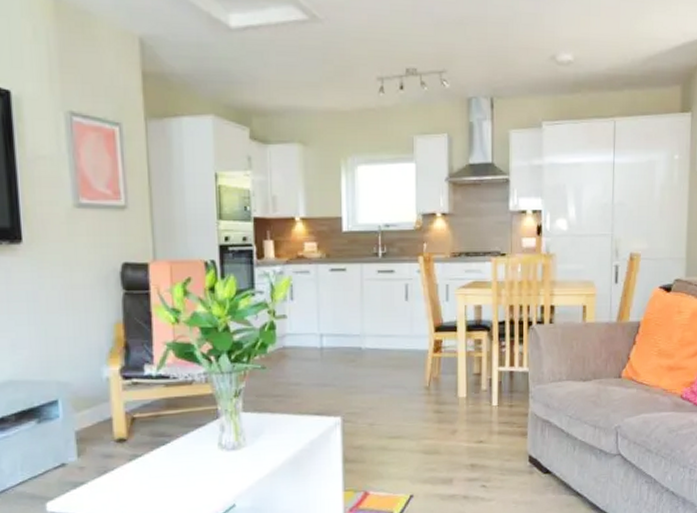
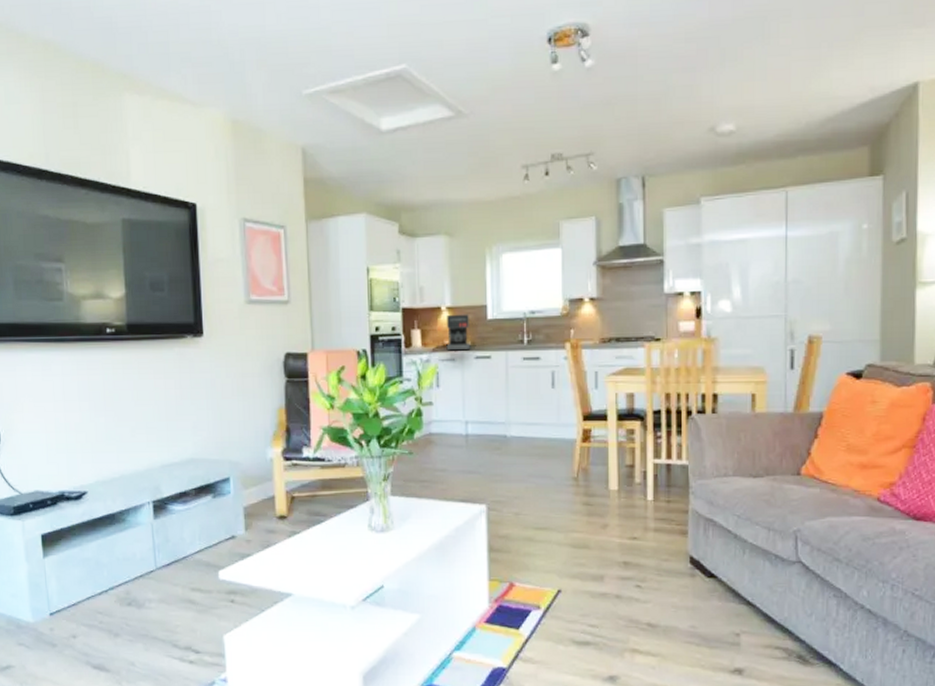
coffee maker: none [300,225,326,263] -> present [446,314,471,351]

